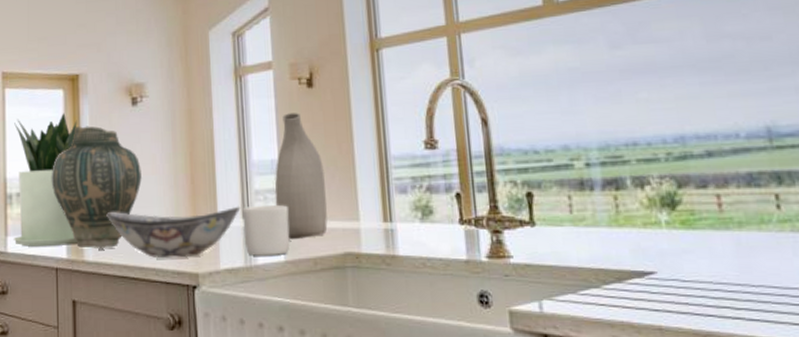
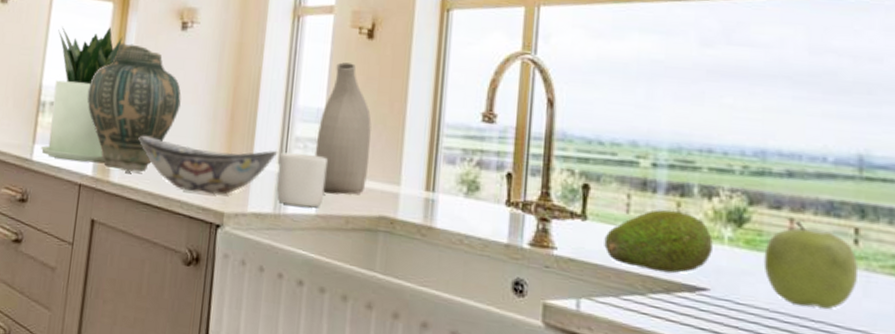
fruit: none [554,204,653,264] -> present [604,209,713,274]
fruit: none [699,196,786,274] -> present [763,221,857,309]

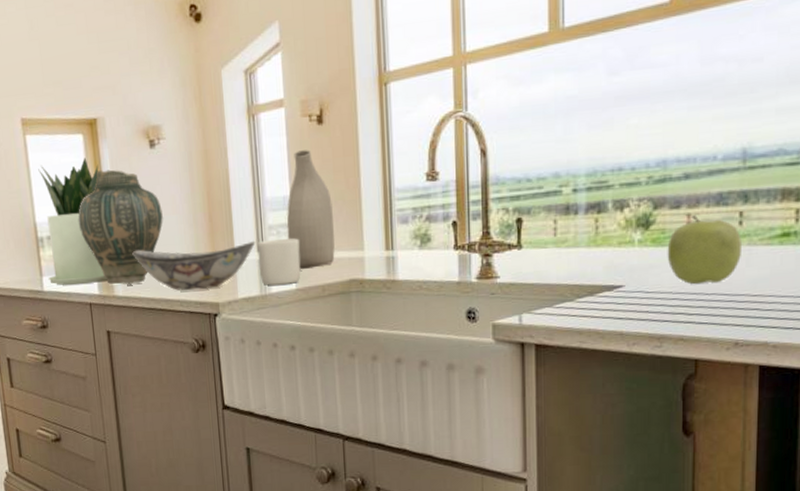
fruit: present [604,209,713,274] -> none [538,226,626,280]

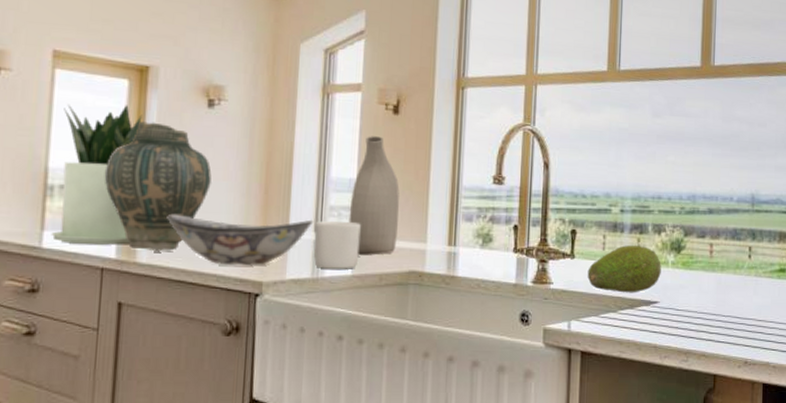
fruit: none [538,226,626,280] -> present [587,244,661,293]
fruit: present [667,215,741,285] -> none [694,245,750,307]

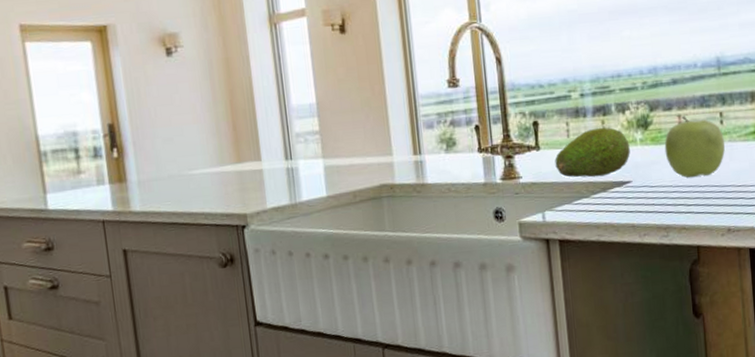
planter: present [51,104,142,245] -> none [40,66,123,203]
vase: present [104,121,212,251] -> none [87,78,184,199]
ceramic bowl: present [165,215,314,265] -> none [148,149,283,203]
mug: present [313,221,361,269] -> none [284,145,331,194]
ceramic jug: present [348,136,400,255] -> none [313,58,364,176]
fruit: none [694,245,750,307] -> present [664,116,725,178]

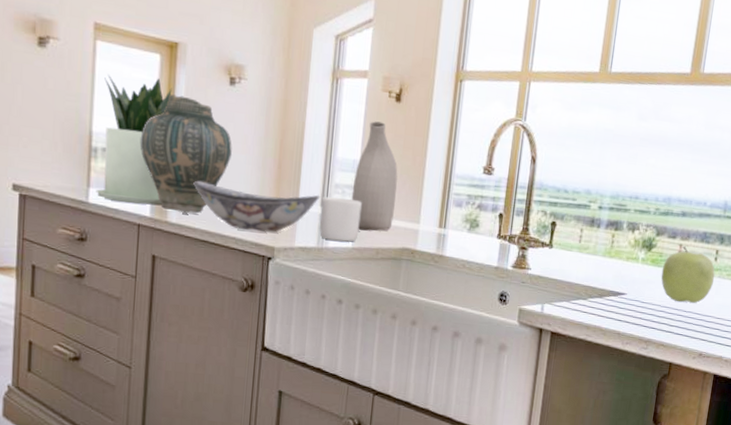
planter: none [40,66,123,203] -> present [96,74,172,206]
vase: none [87,78,184,199] -> present [140,94,232,214]
ceramic bowl: none [148,149,283,203] -> present [192,181,320,232]
mug: none [284,145,331,194] -> present [319,196,362,242]
ceramic jug: none [313,58,364,176] -> present [351,121,398,232]
fruit: present [555,127,630,178] -> none [562,239,632,284]

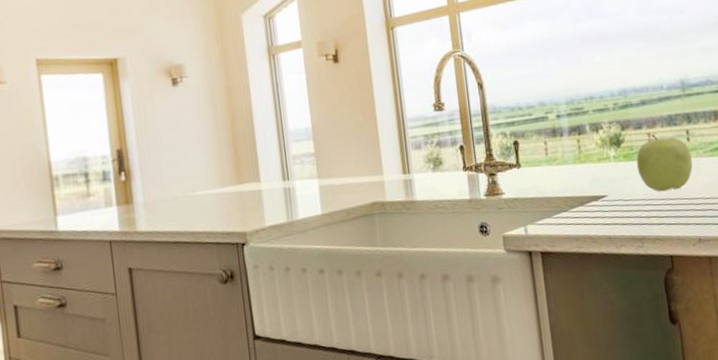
planter: present [96,74,172,206] -> none [54,96,129,224]
vase: present [140,94,232,214] -> none [97,107,187,220]
ceramic bowl: present [192,181,320,232] -> none [154,170,281,223]
mug: present [319,196,362,242] -> none [282,166,326,213]
ceramic jug: present [351,121,398,232] -> none [309,85,357,195]

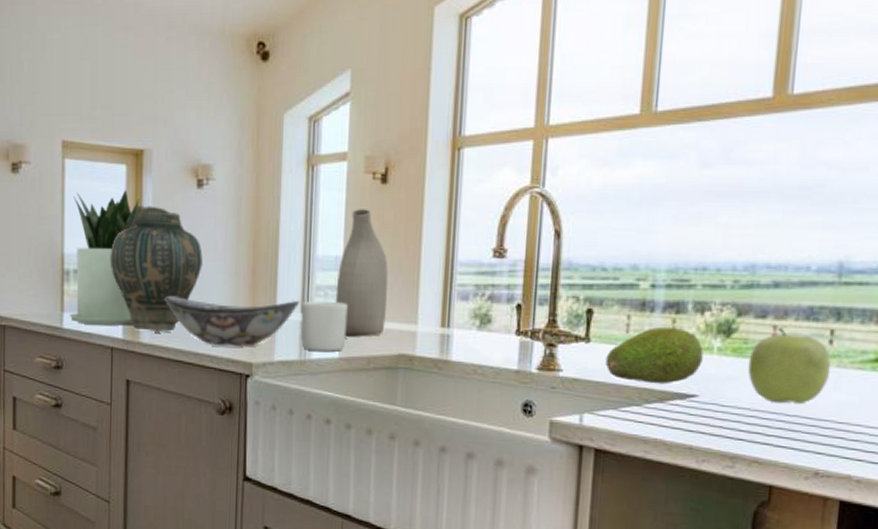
planter: none [54,96,129,224] -> present [69,190,139,326]
vase: none [97,107,187,220] -> present [110,205,203,332]
ceramic bowl: none [154,170,281,223] -> present [163,296,300,346]
mug: none [282,166,326,213] -> present [301,301,348,352]
ceramic jug: none [309,85,357,195] -> present [335,209,388,337]
fruit: none [535,146,605,193] -> present [605,326,704,385]

